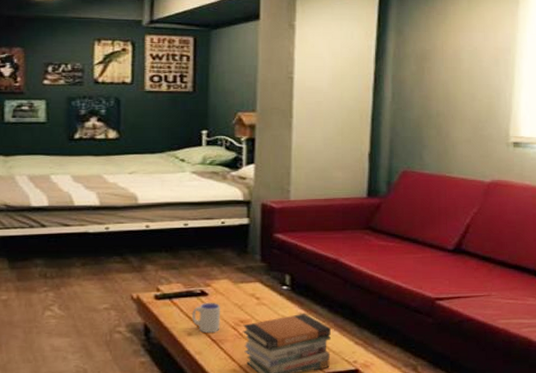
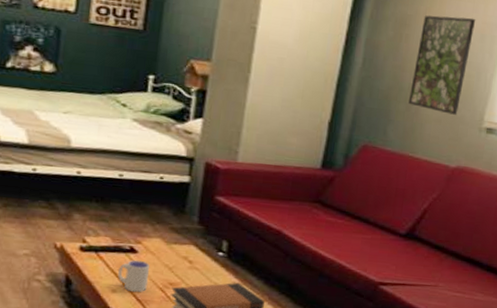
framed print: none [438,46,489,134] -> present [408,15,476,115]

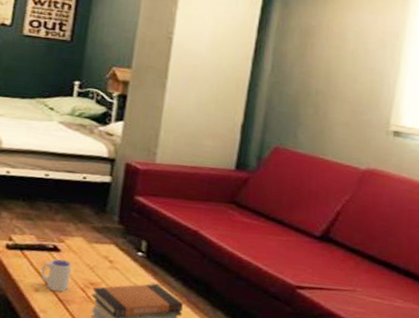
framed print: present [408,15,476,115] -> none [317,26,376,119]

